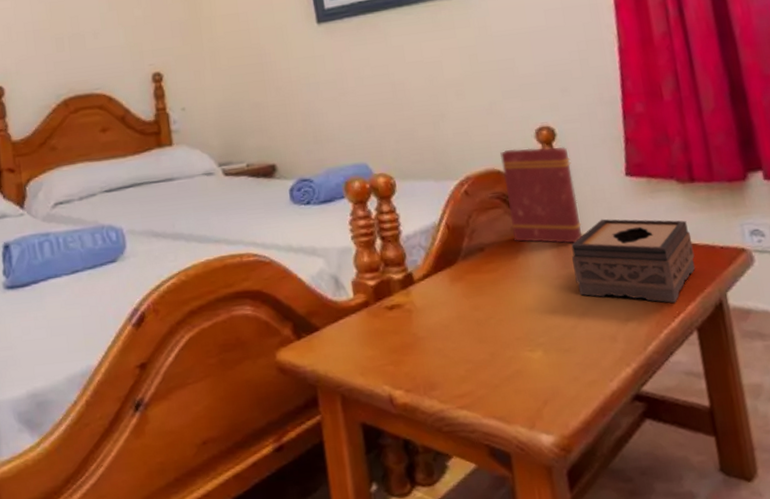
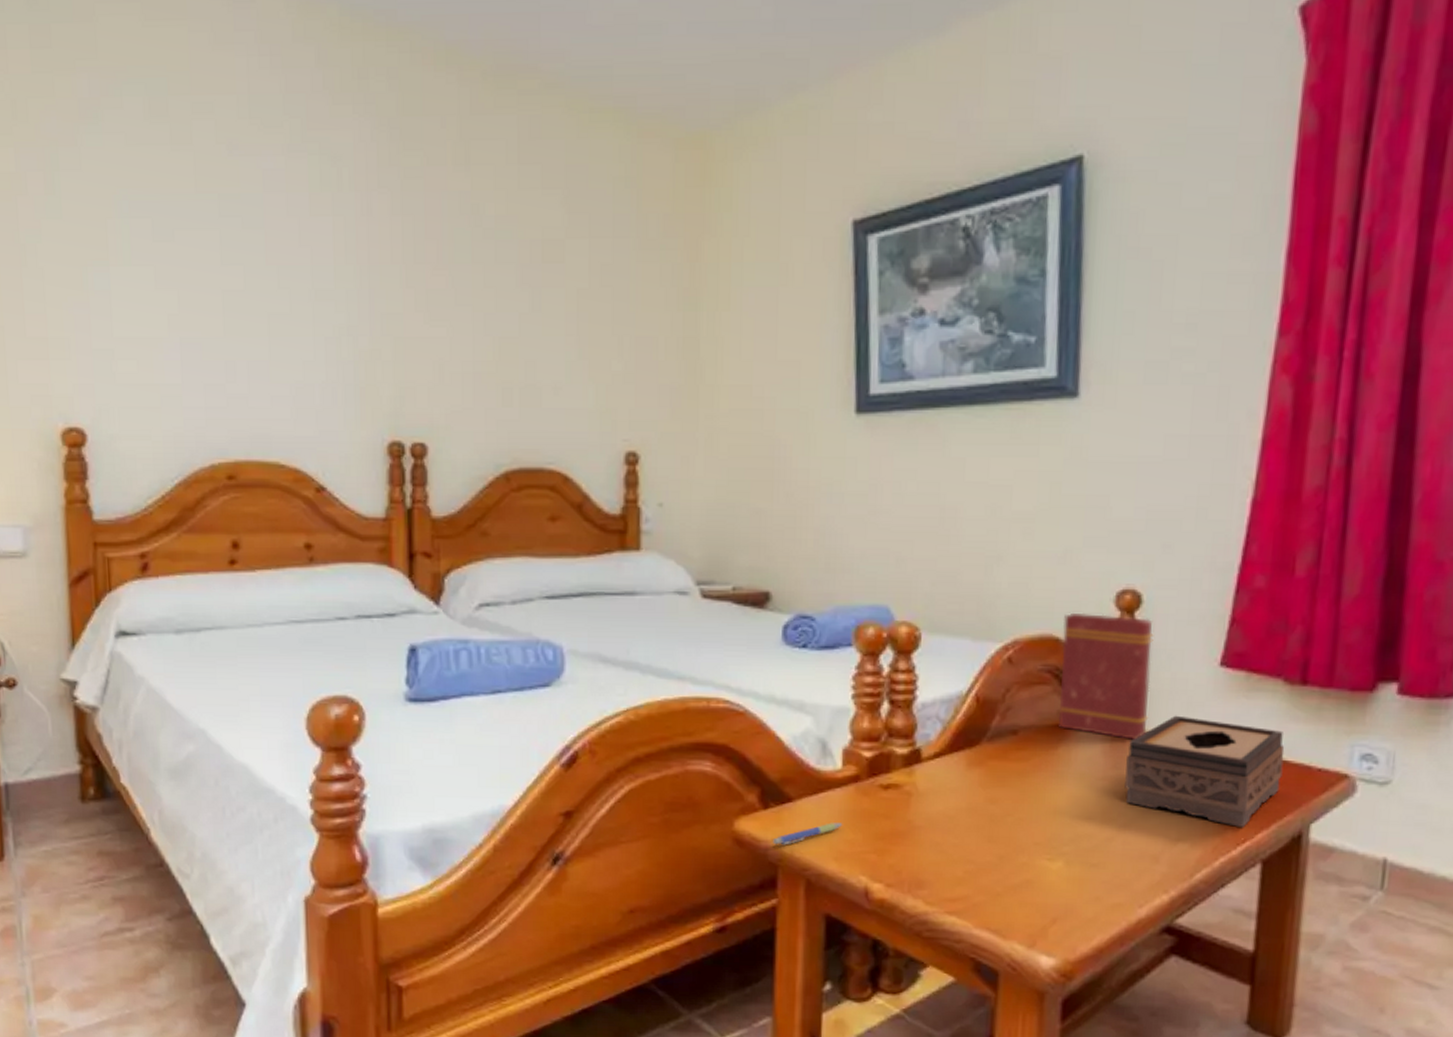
pen: none [309,343,363,369] -> present [773,823,843,845]

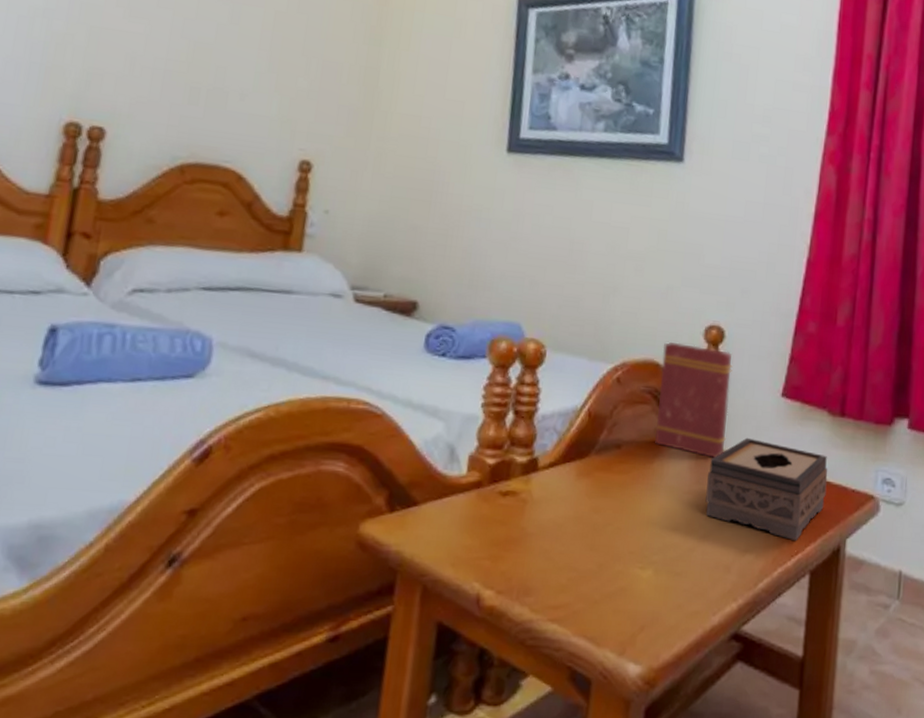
pen: present [773,823,843,845] -> none [395,528,463,550]

